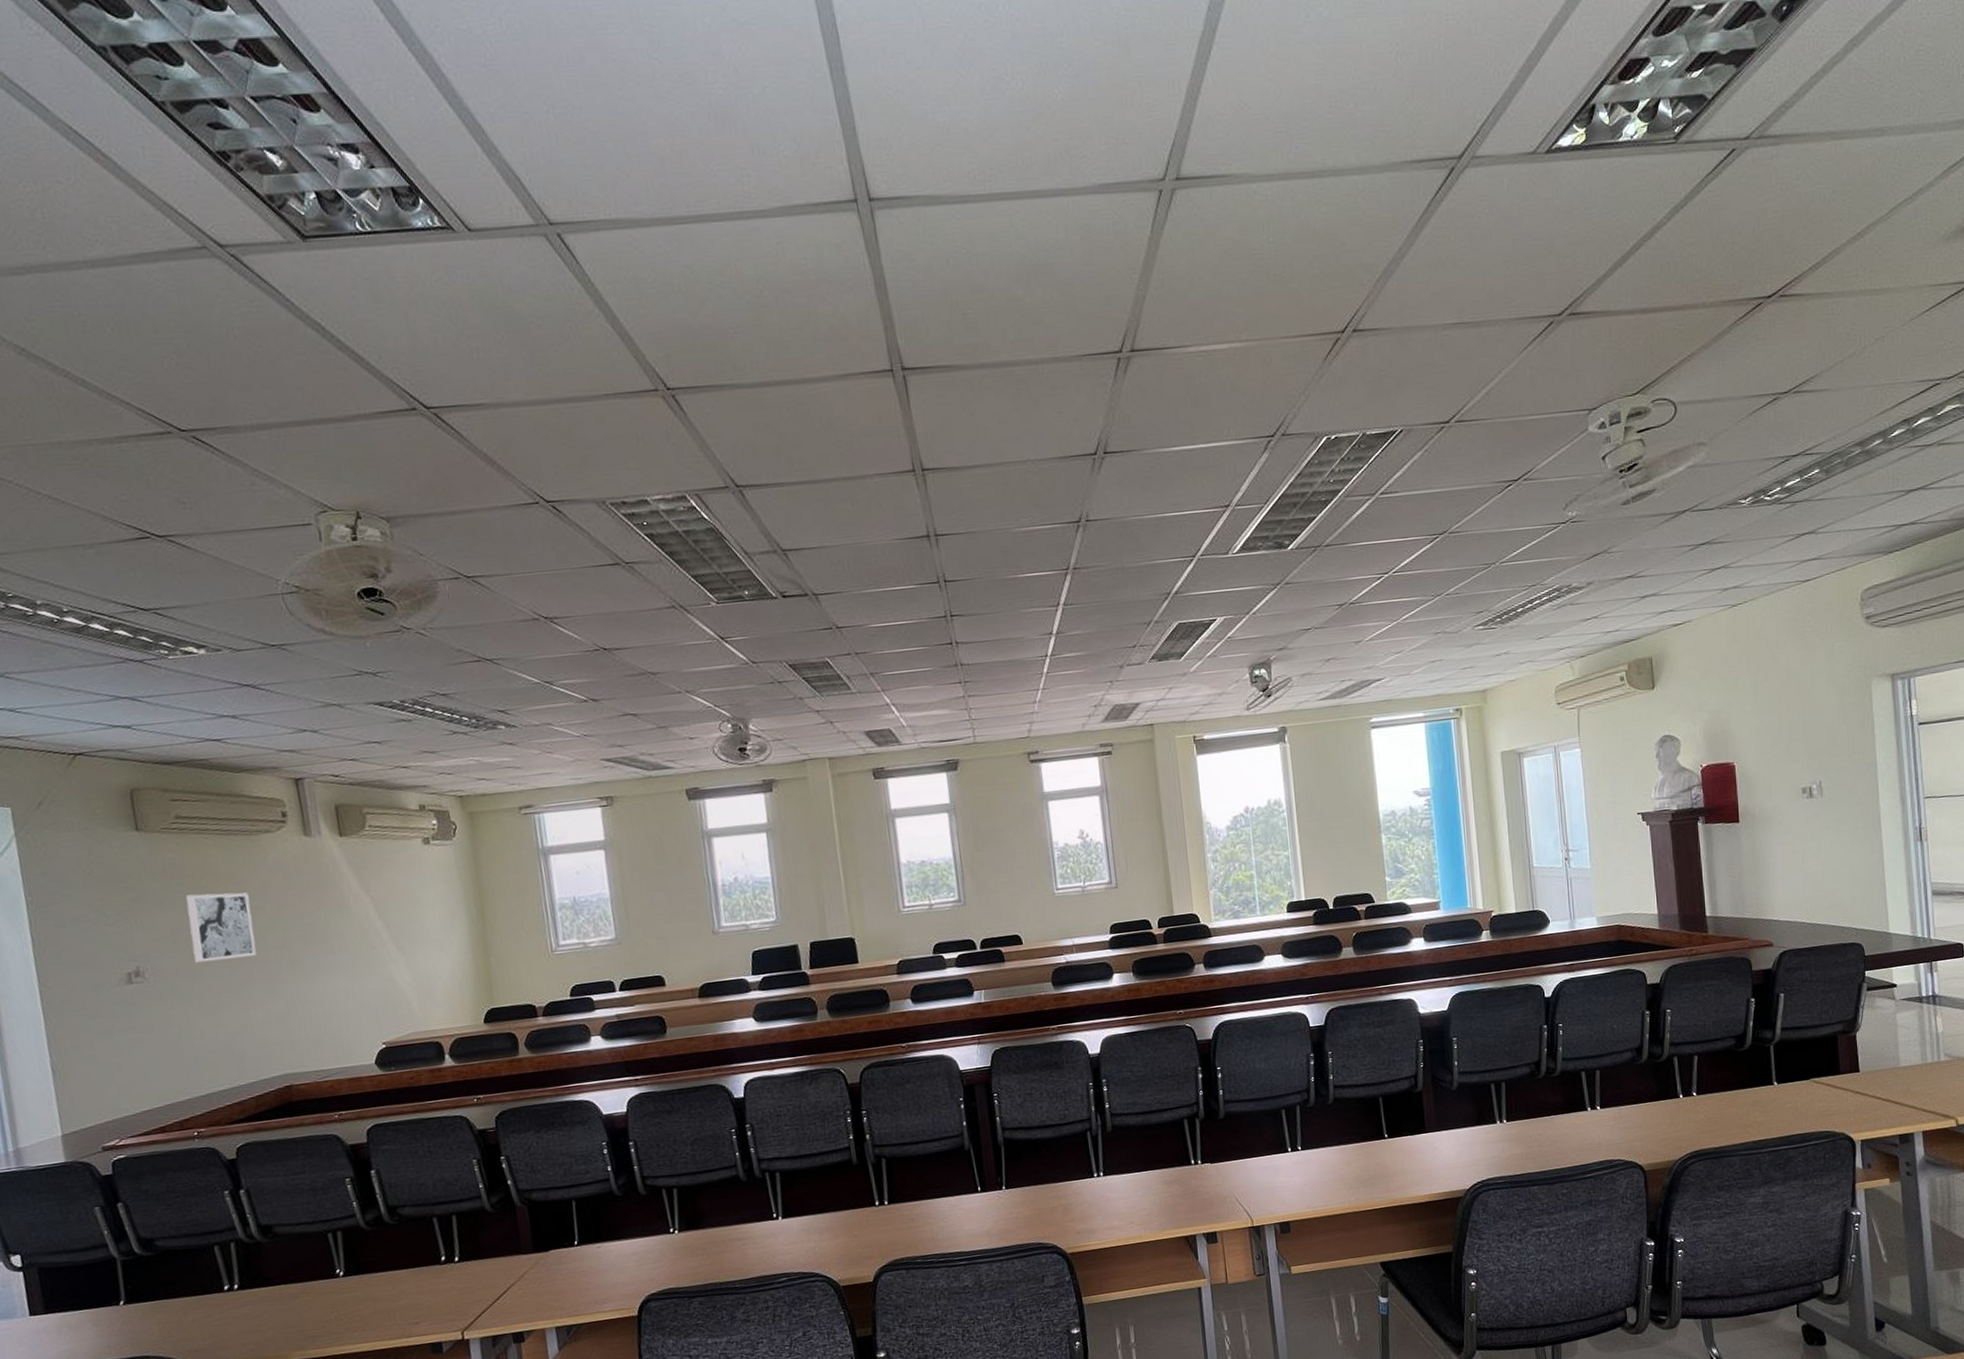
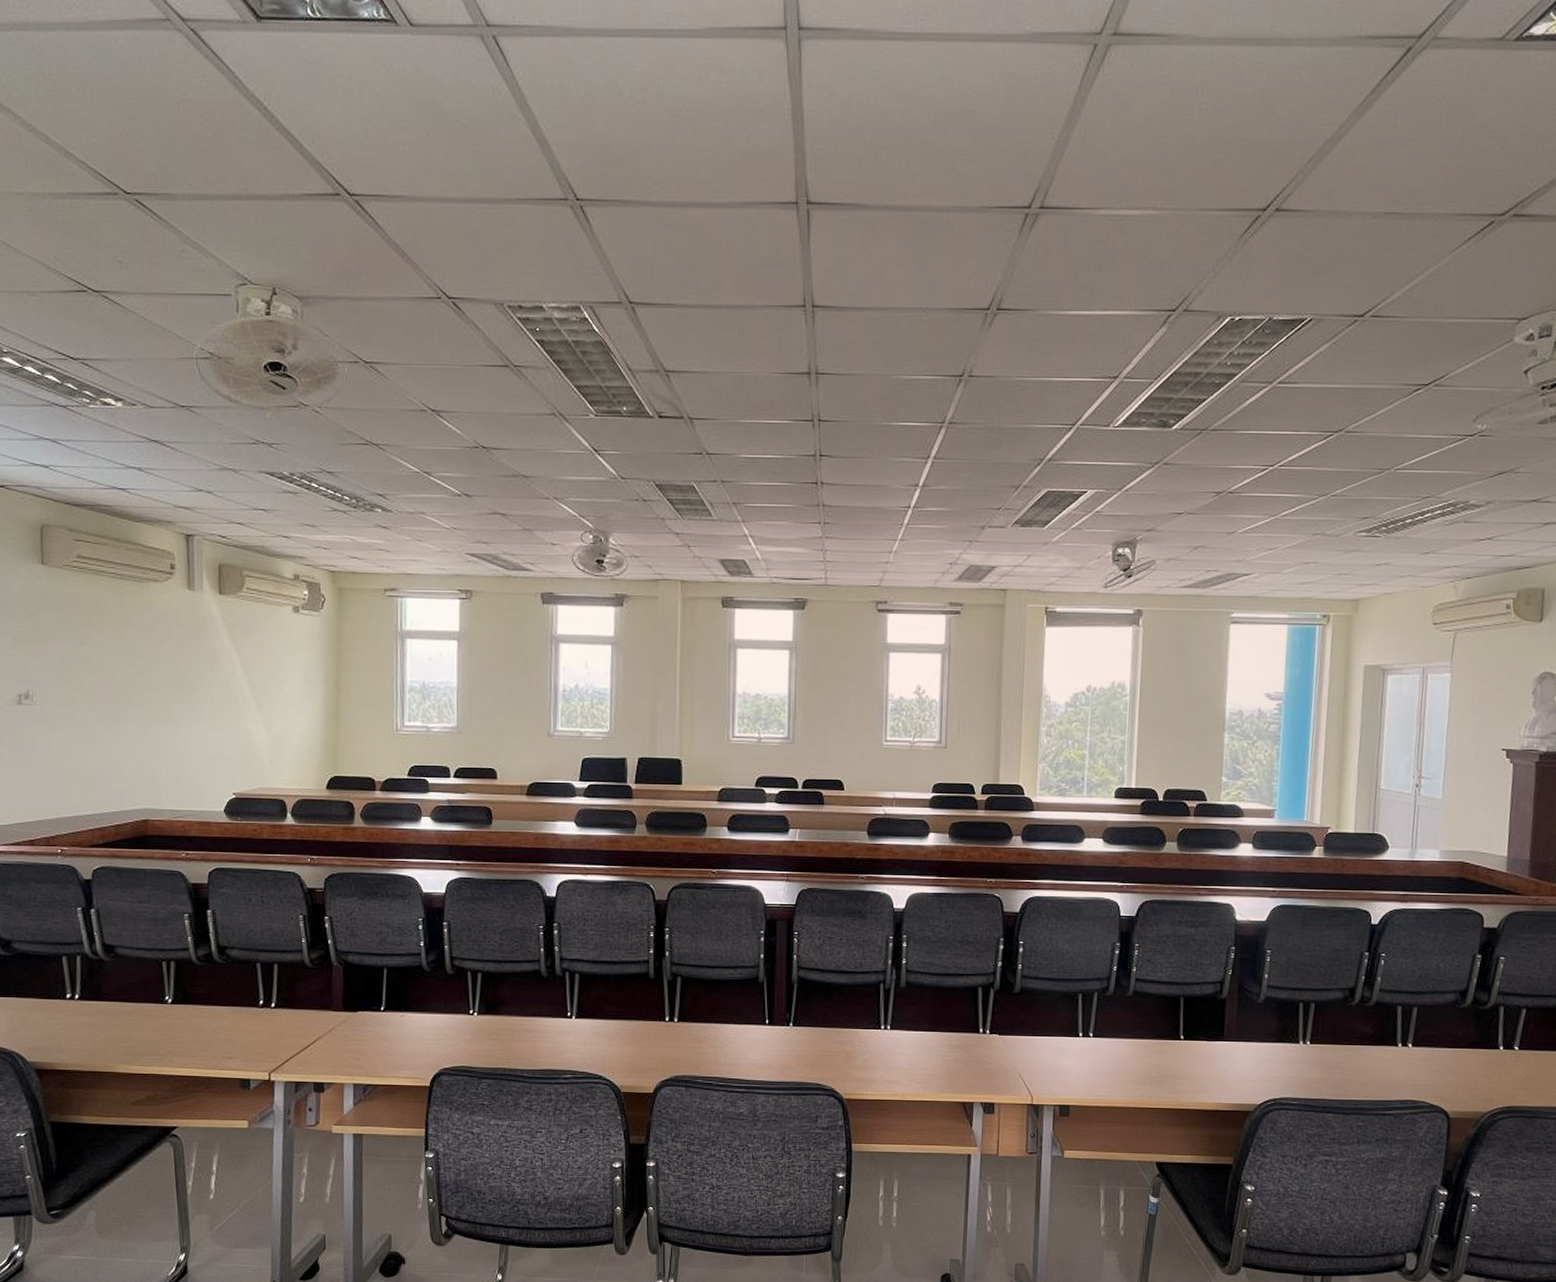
wall art: present [186,892,256,963] -> none [77,630,133,695]

